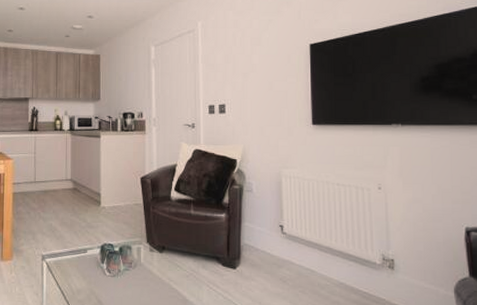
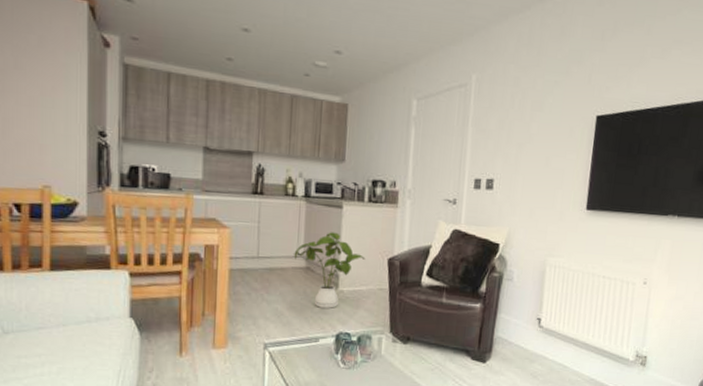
house plant: none [63,158,122,223] -> present [294,232,365,308]

